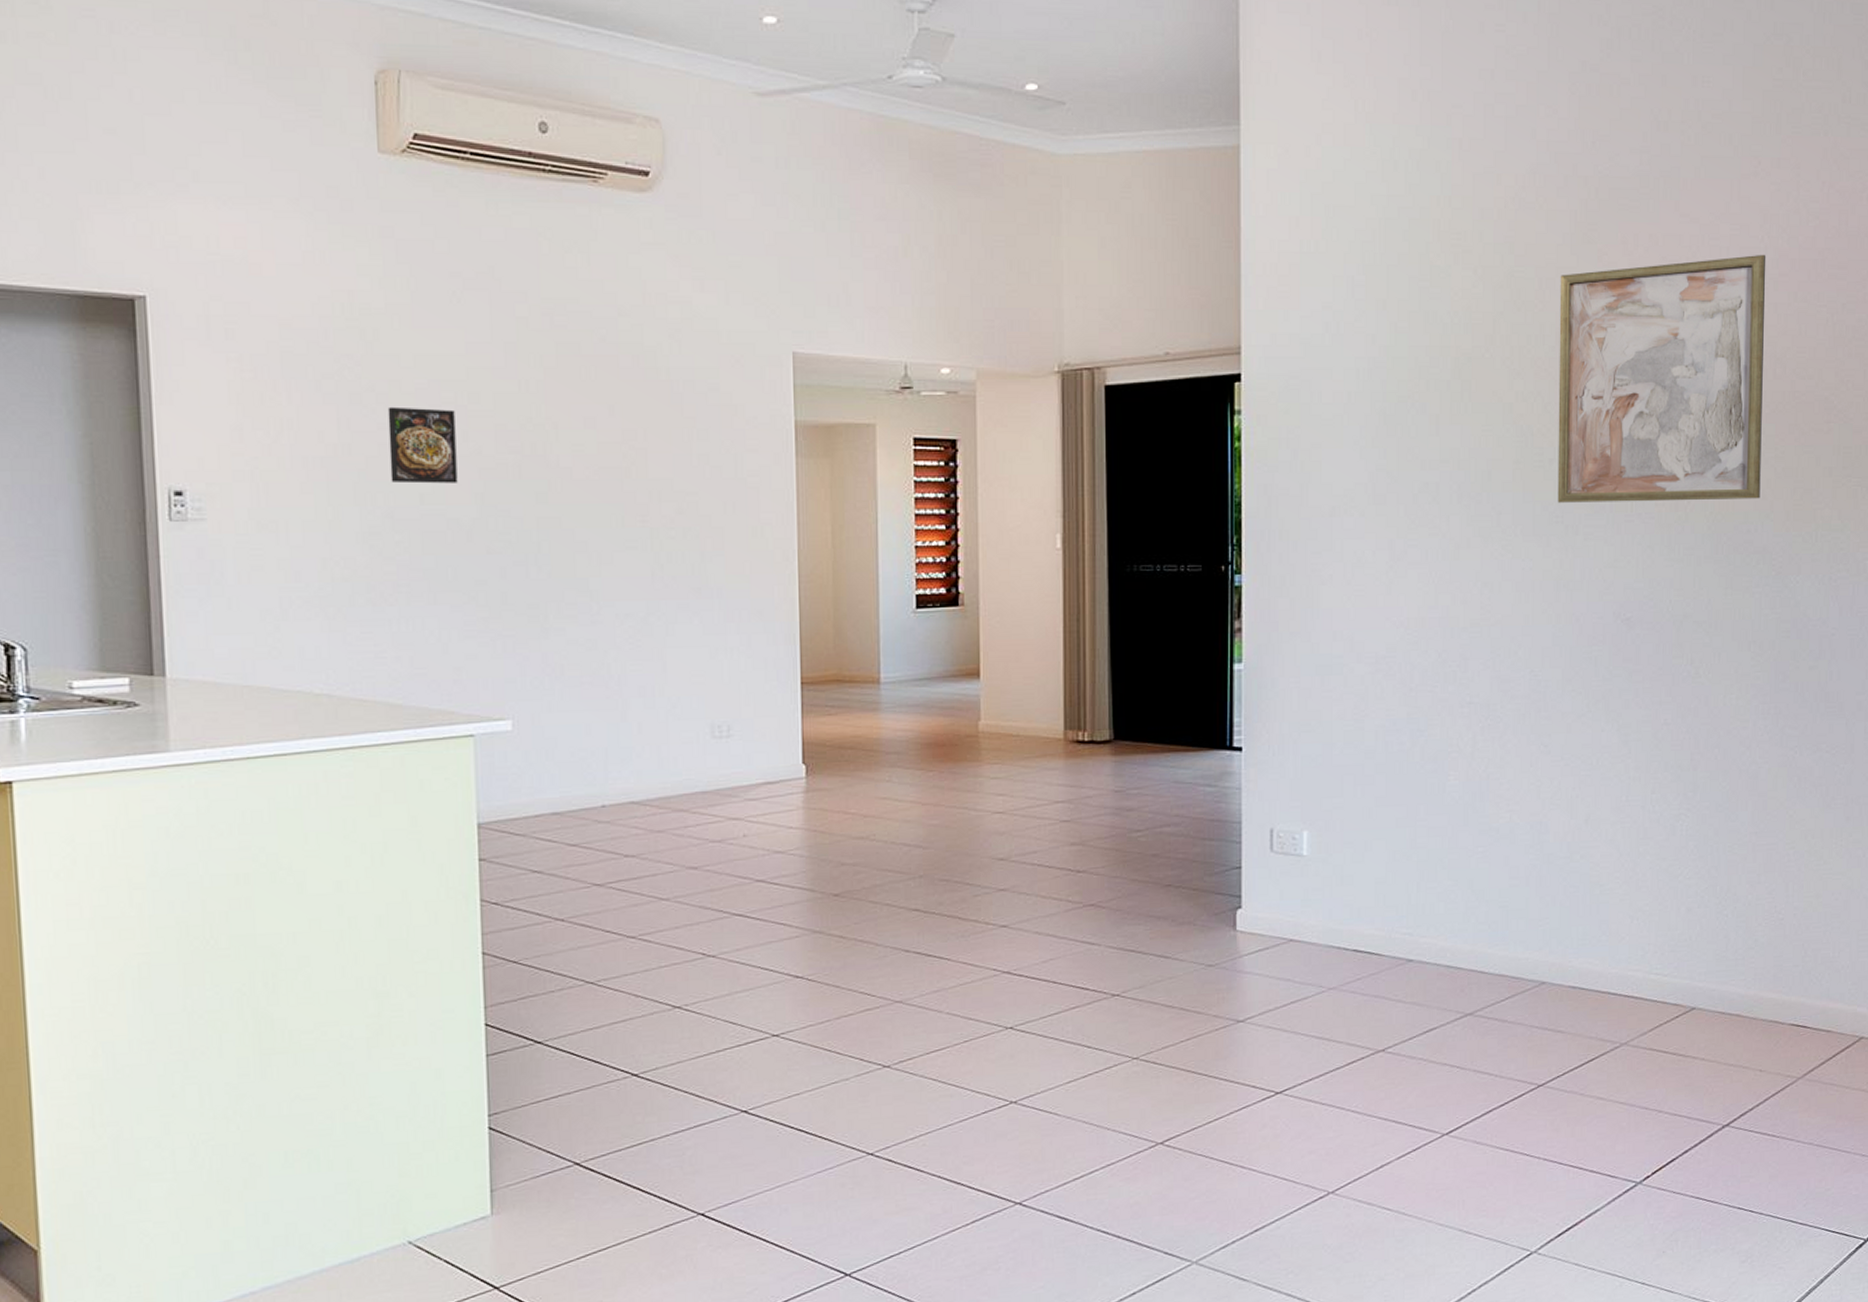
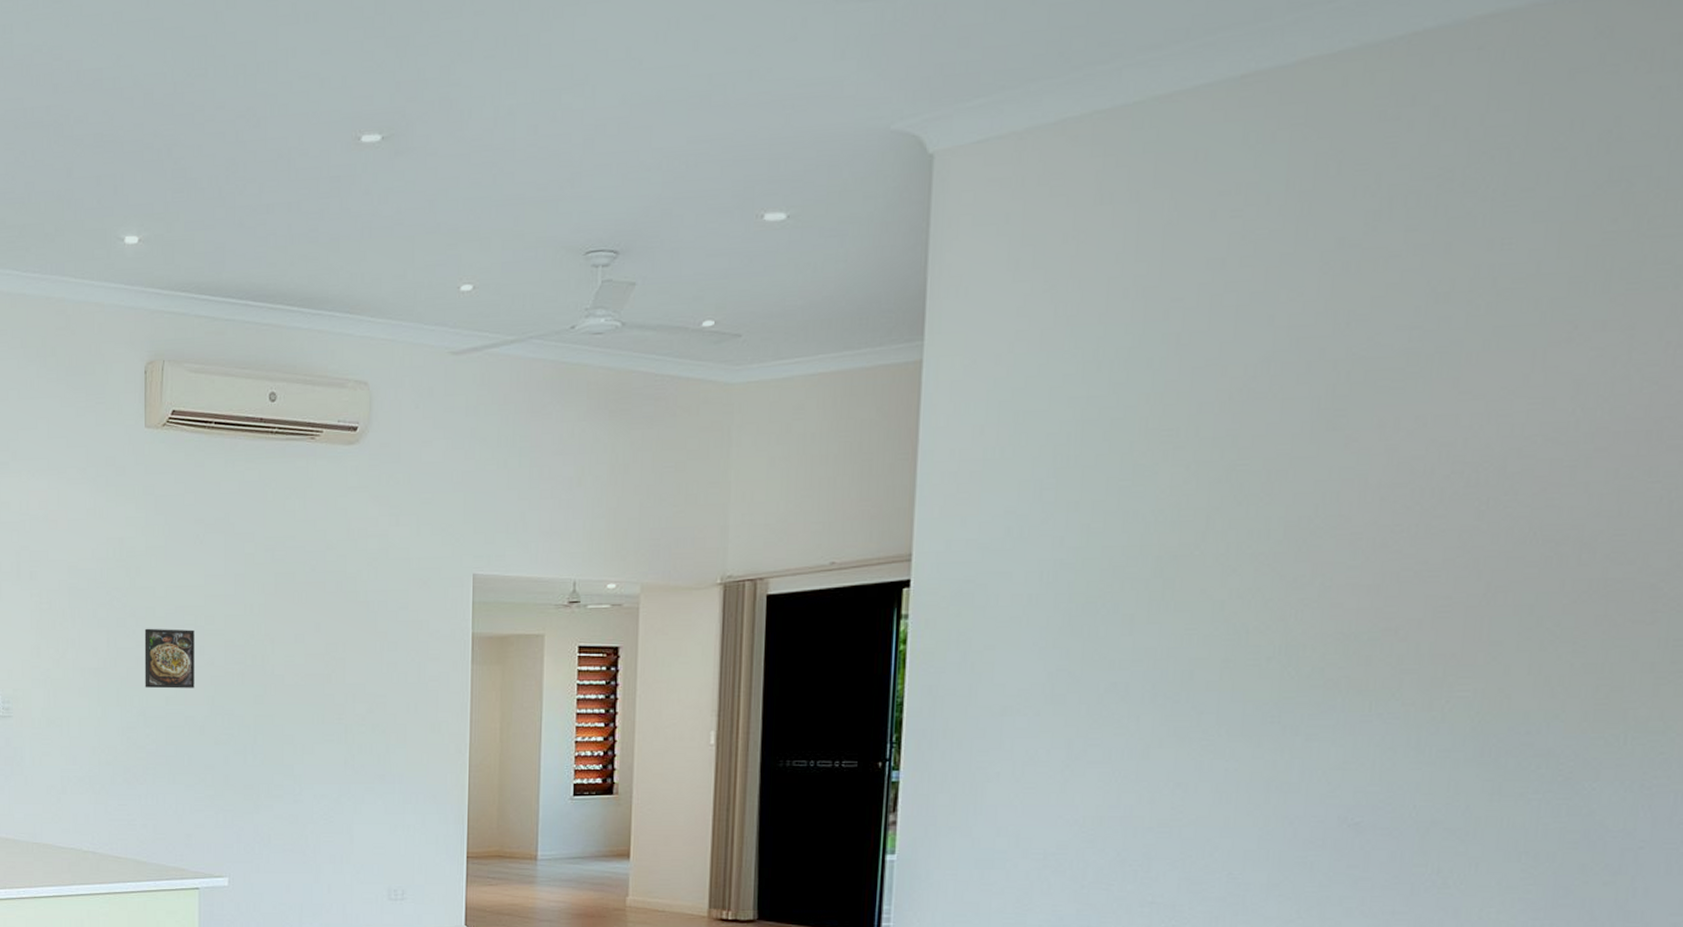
wall art: present [1557,254,1766,503] -> none [1274,428,1578,702]

